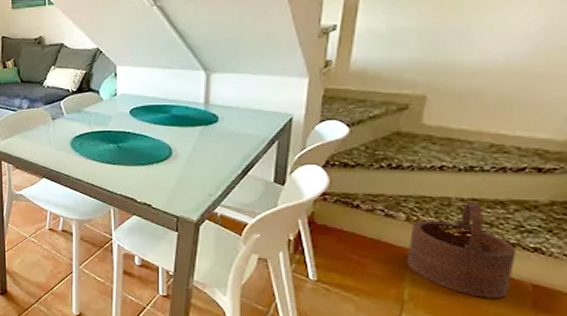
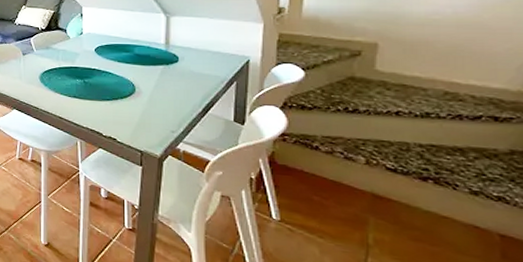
wooden bucket: present [407,202,517,299] -> none [369,148,480,248]

